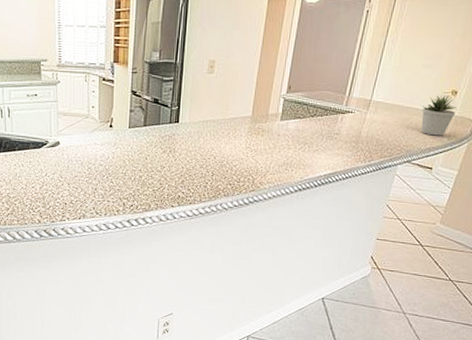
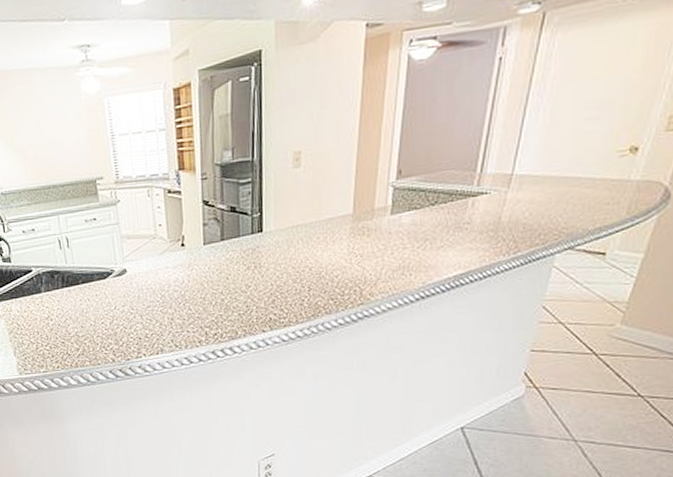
potted plant: present [421,95,456,136] -> none [586,154,638,211]

